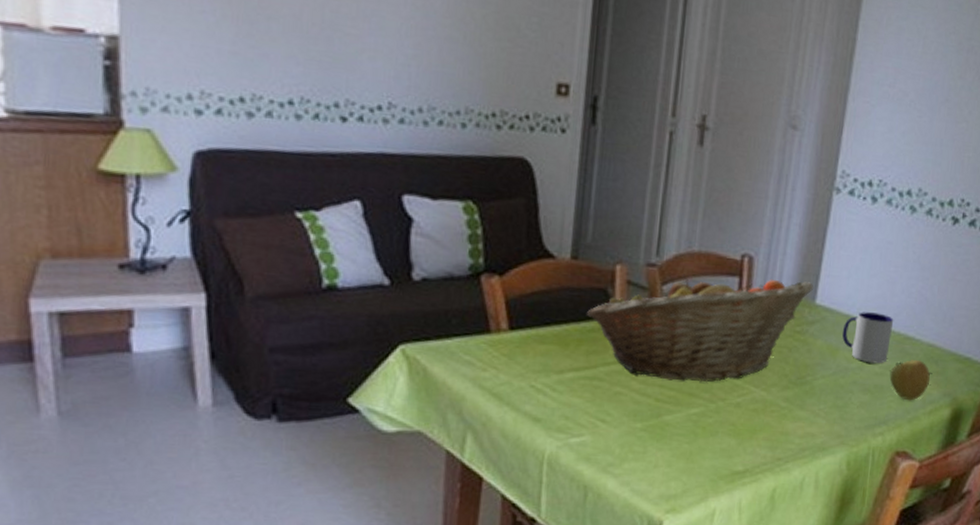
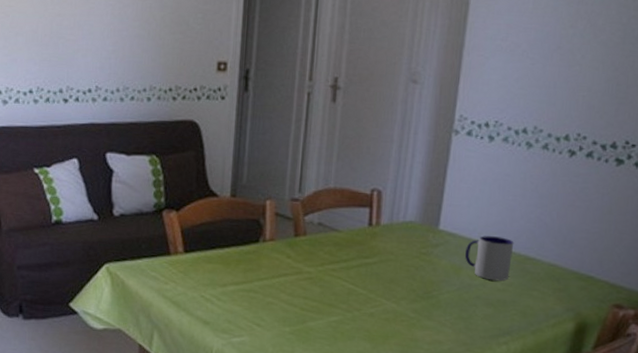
fruit basket: present [587,274,814,382] -> none [244,206,437,295]
apple: present [889,360,930,401] -> none [512,278,552,315]

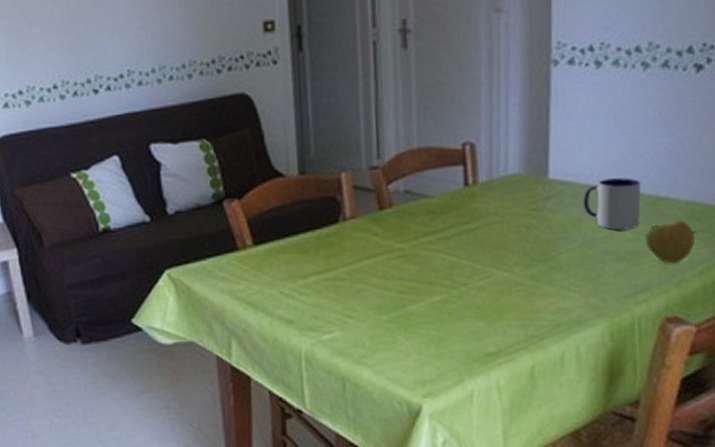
apple: none [512,278,552,315] -> present [645,220,694,264]

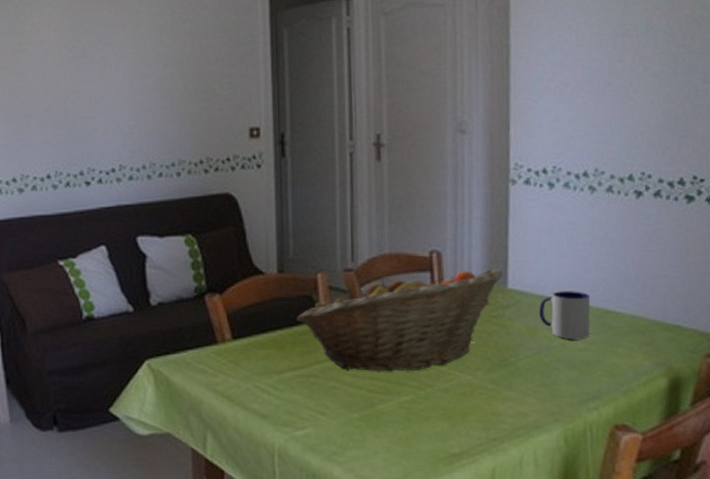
fruit basket: none [321,158,545,273] -> present [297,269,504,372]
apple: present [645,220,694,264] -> none [595,333,639,374]

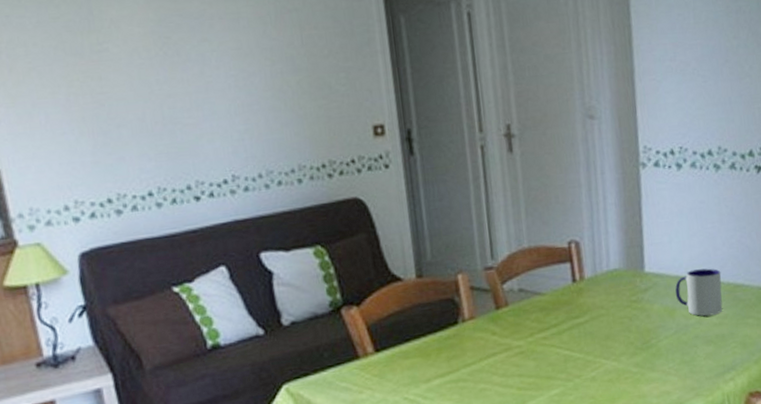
fruit basket: present [297,269,504,372] -> none [440,253,641,370]

